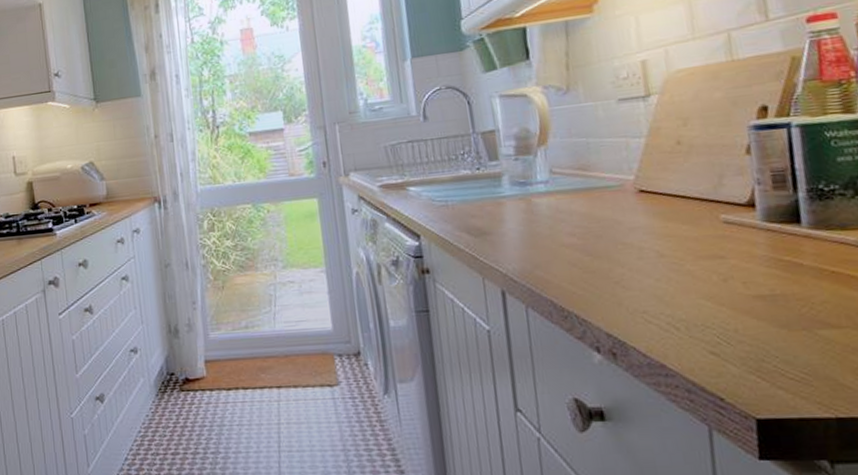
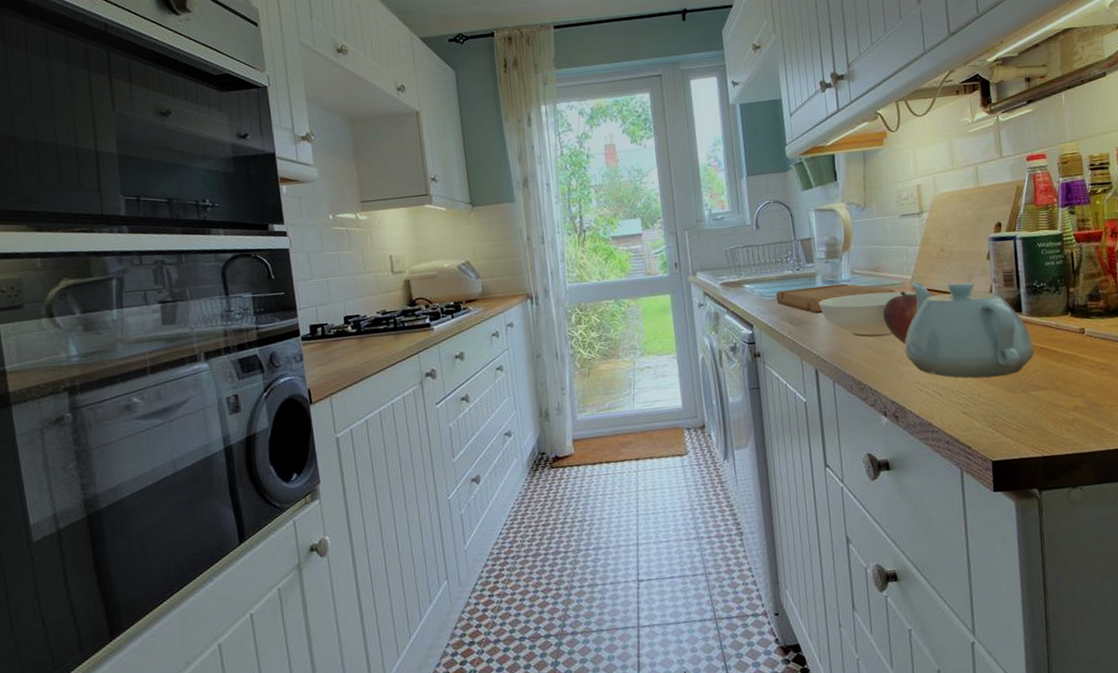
cutting board: none [449,185,613,223] -> present [775,283,896,314]
bowl: none [504,195,641,253] -> present [818,291,916,337]
fruit: none [593,195,670,263] -> present [882,291,936,345]
teapot: none [624,183,821,309] -> present [904,281,1034,378]

